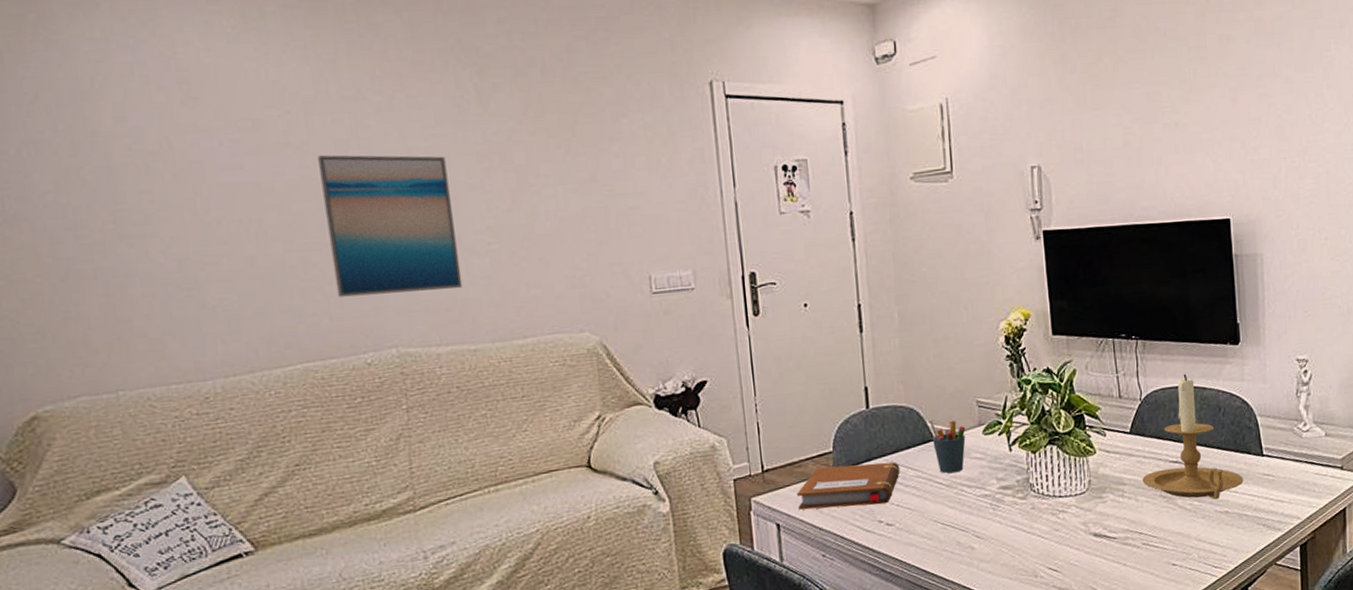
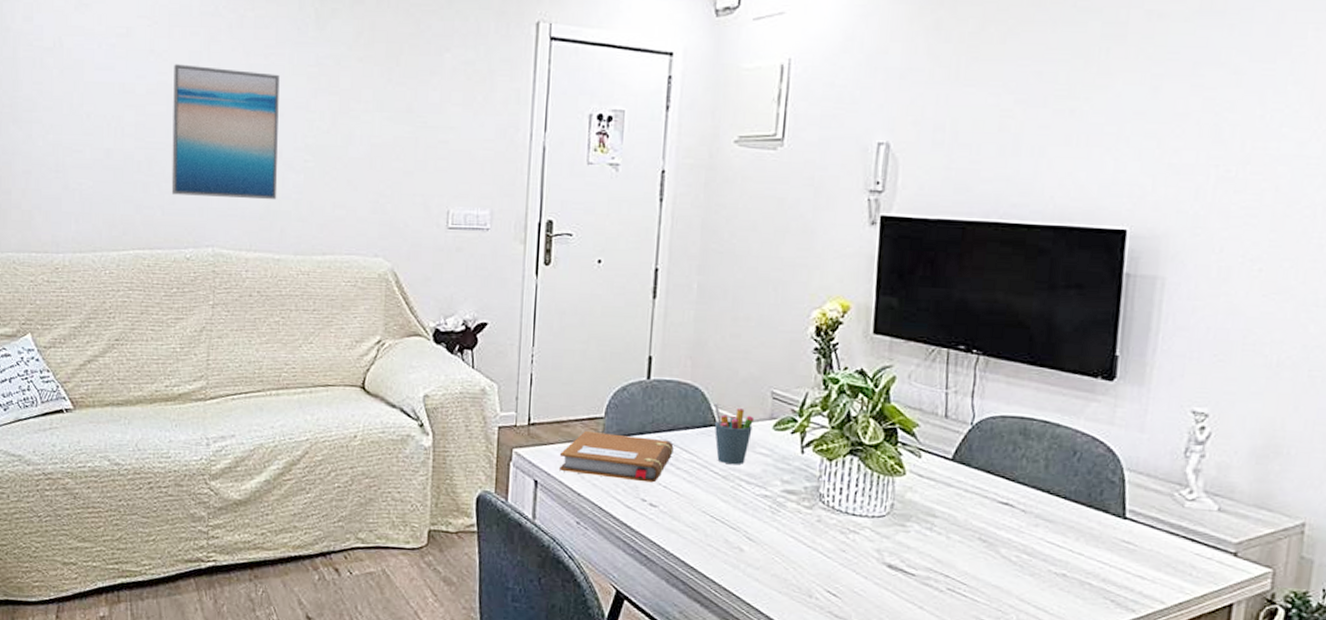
candle holder: present [1142,373,1244,500] -> none [958,403,1094,558]

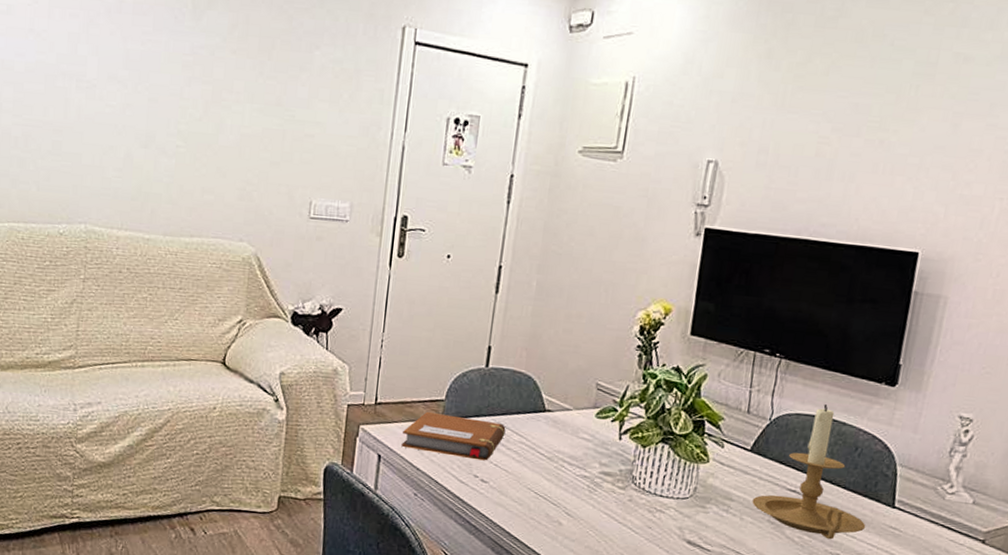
wall art: present [171,64,280,200] -> none [47,44,156,182]
pen holder: present [714,403,755,465] -> none [543,391,580,448]
candle holder: none [958,403,1094,558] -> present [752,403,866,540]

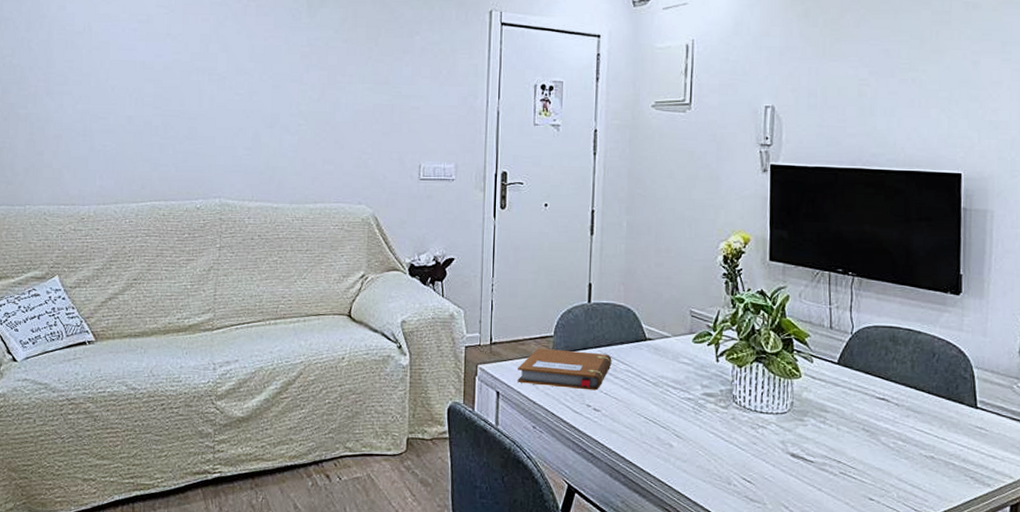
candle holder: present [752,403,866,540] -> none [846,315,954,443]

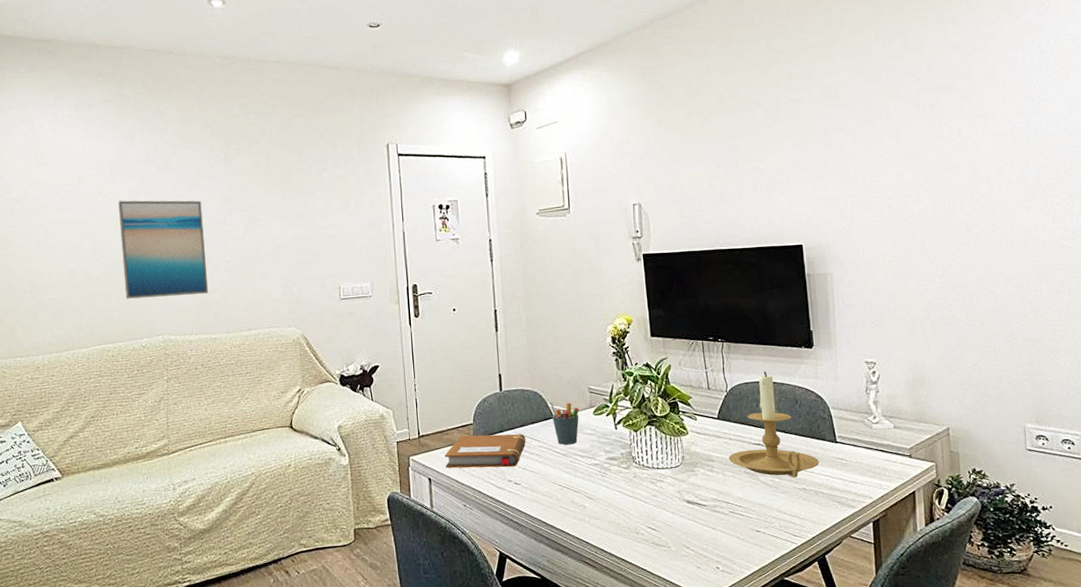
wall art: none [184,45,277,158] -> present [118,200,209,299]
pen holder: none [643,321,677,373] -> present [549,401,580,445]
candle holder: none [846,315,954,443] -> present [728,371,820,478]

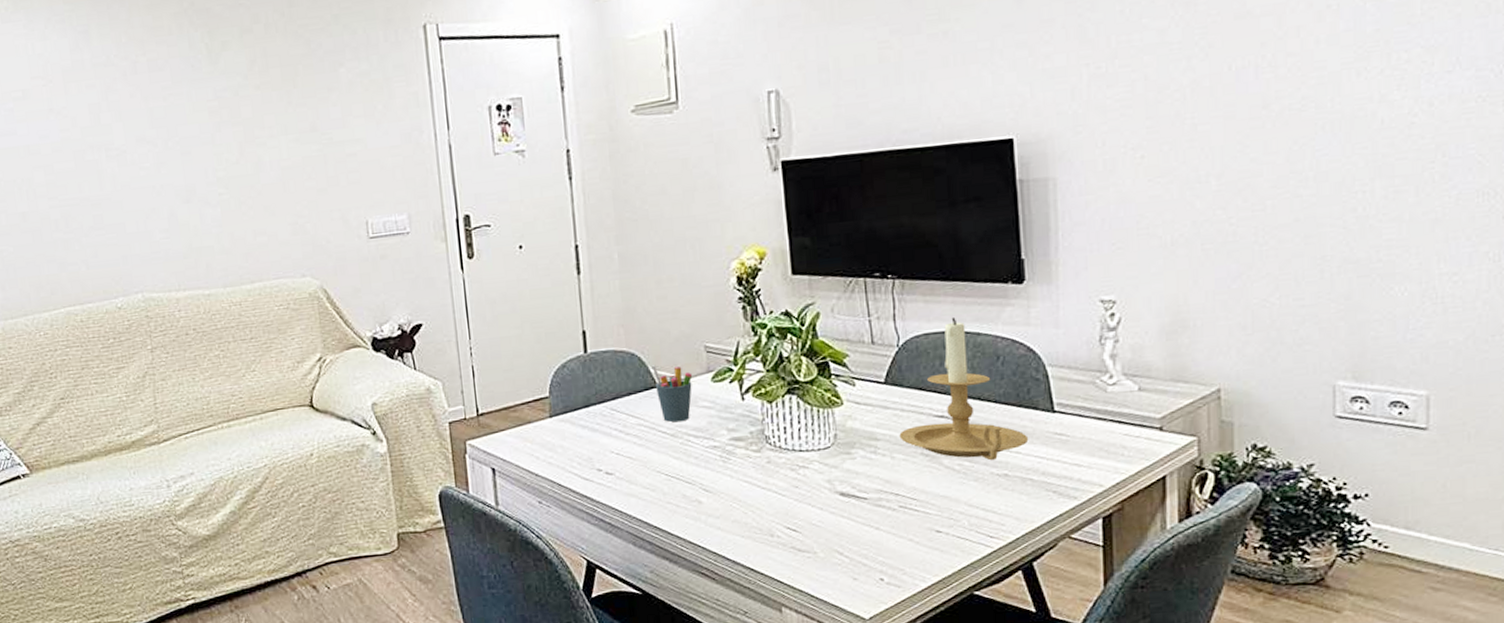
wall art: present [118,200,209,299] -> none [75,113,198,247]
notebook: present [445,434,526,469] -> none [512,409,621,456]

